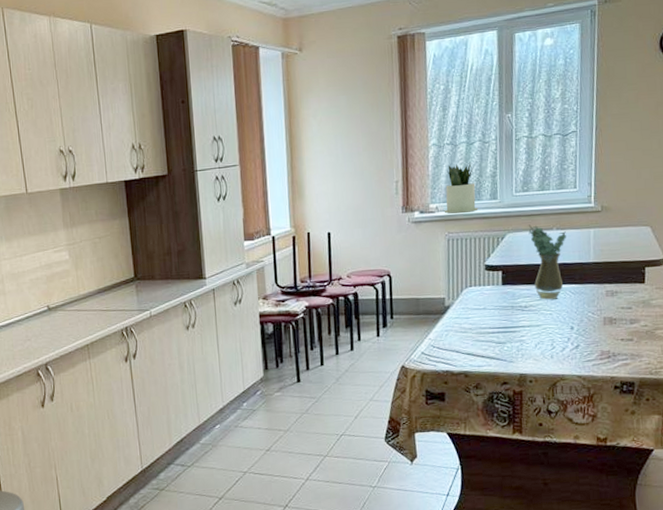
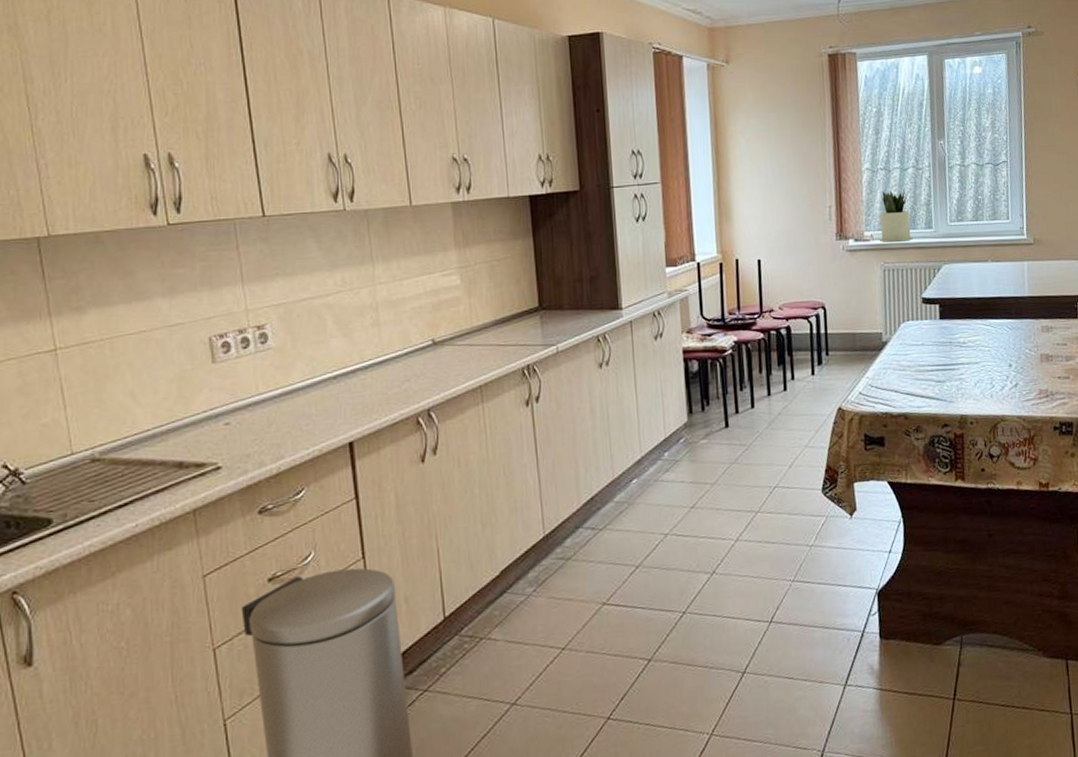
vase: present [528,224,566,300] -> none [963,256,1001,336]

